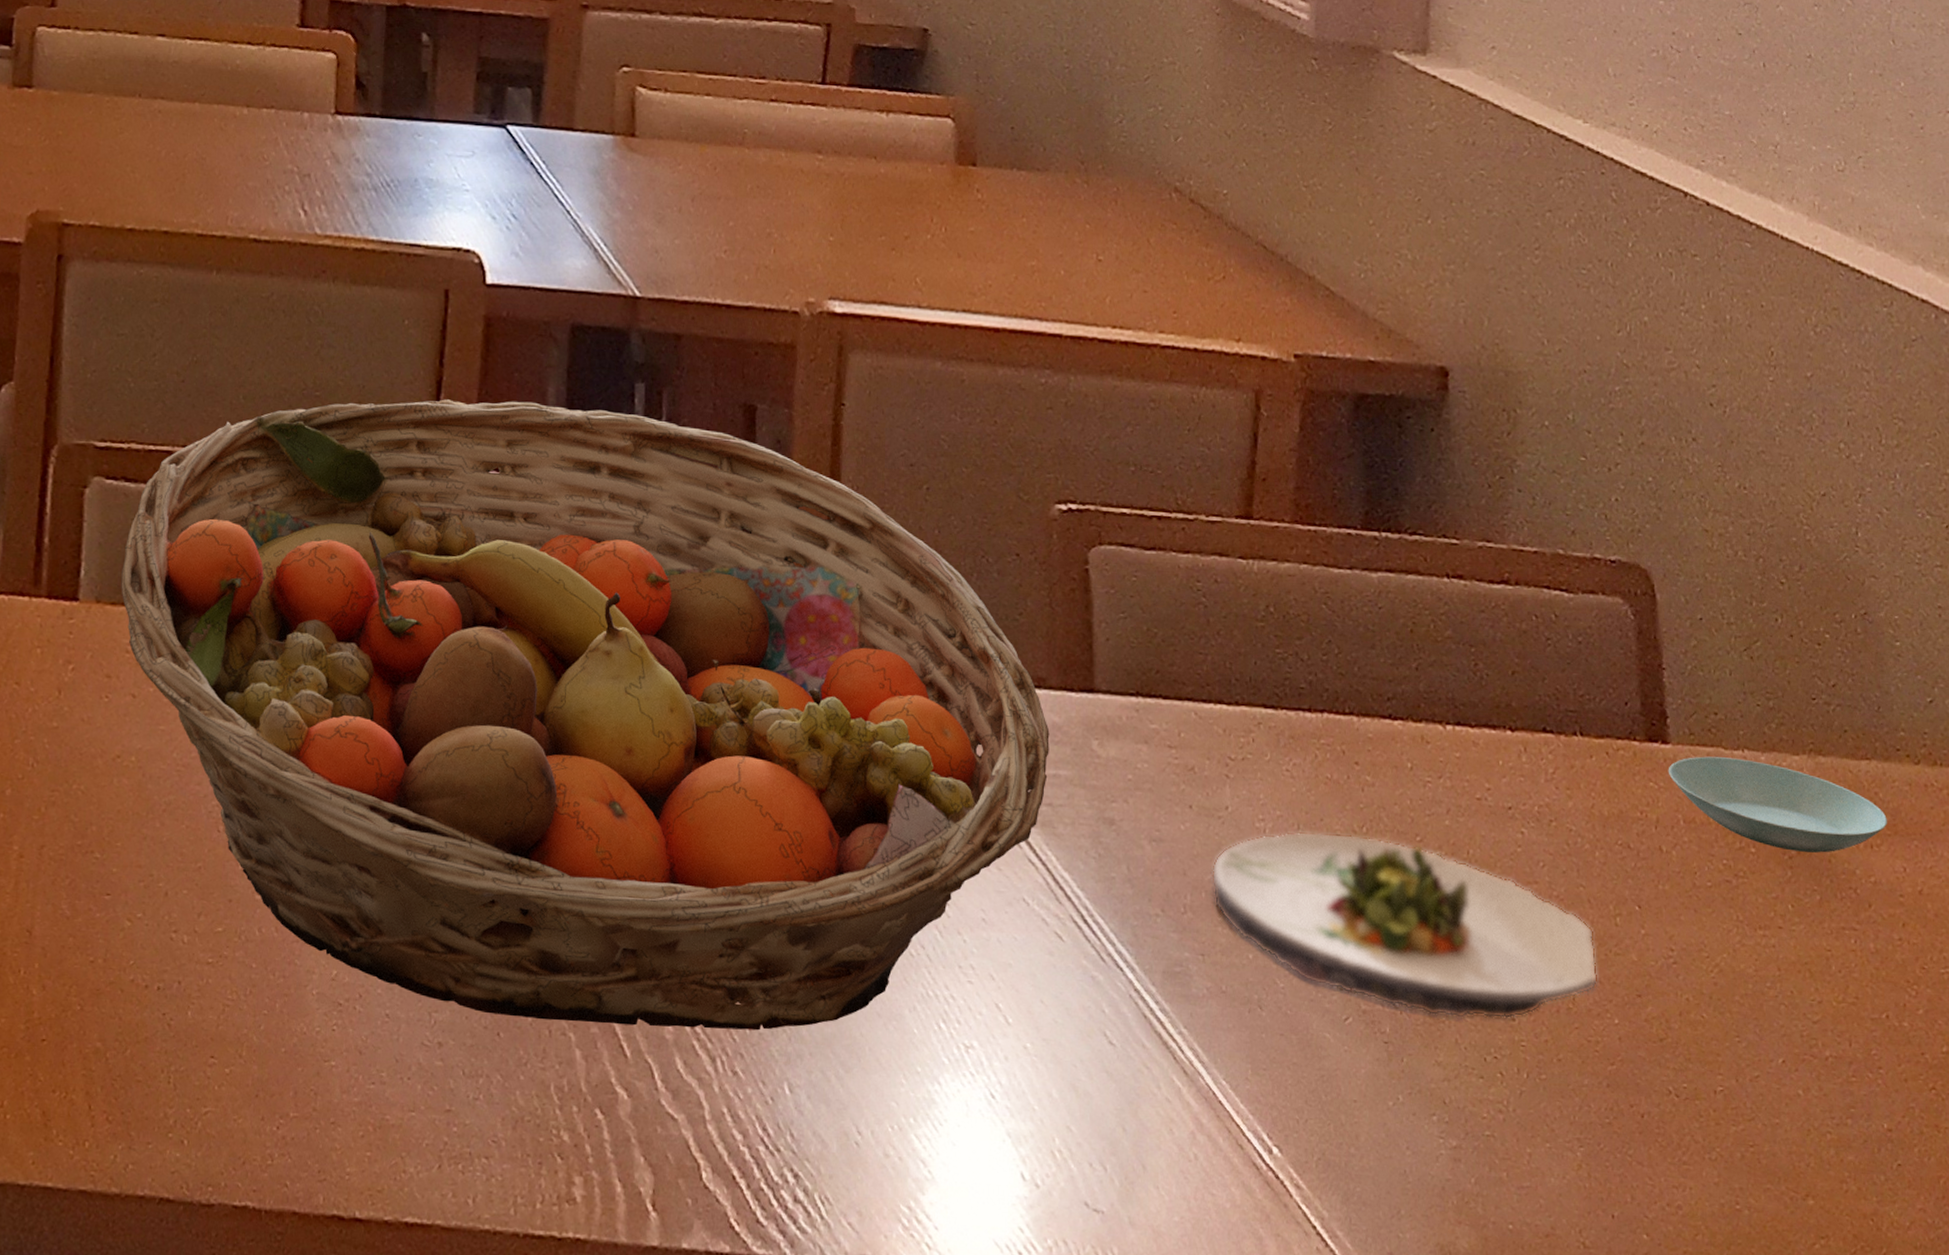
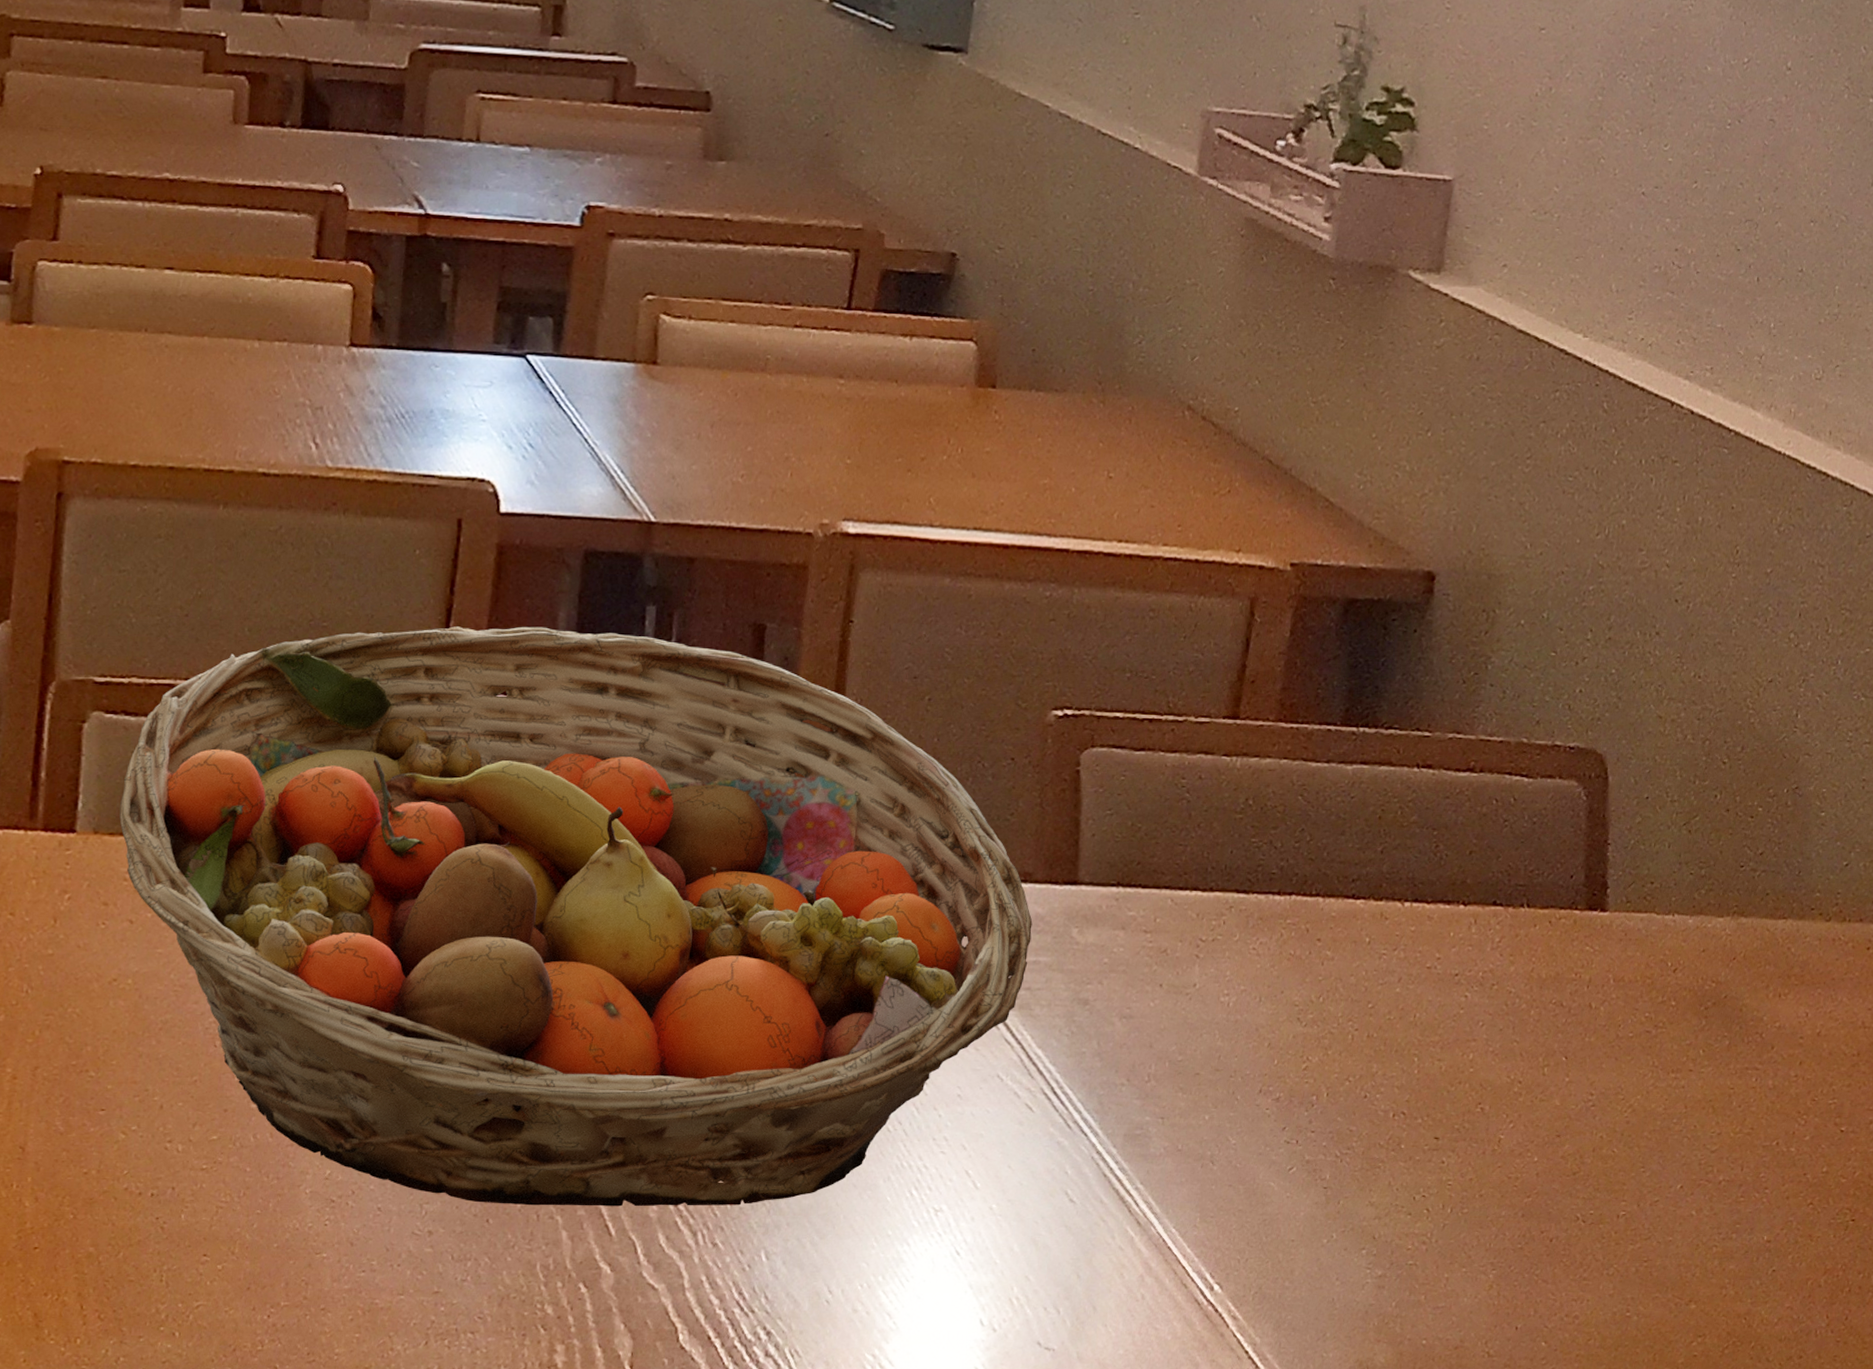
salad plate: present [1212,831,1598,1020] -> none [1175,1003,1523,1164]
saucer: present [1668,756,1888,853] -> none [1603,921,1797,1003]

